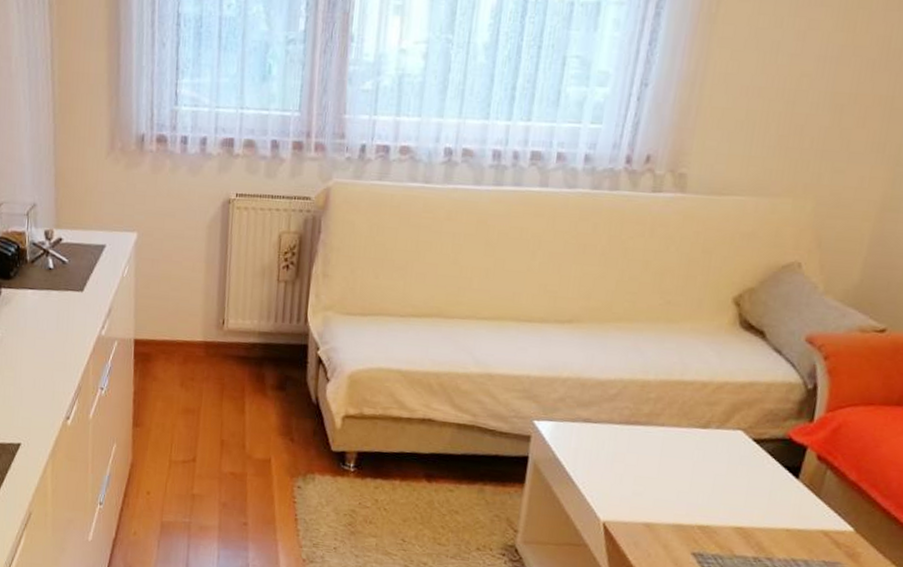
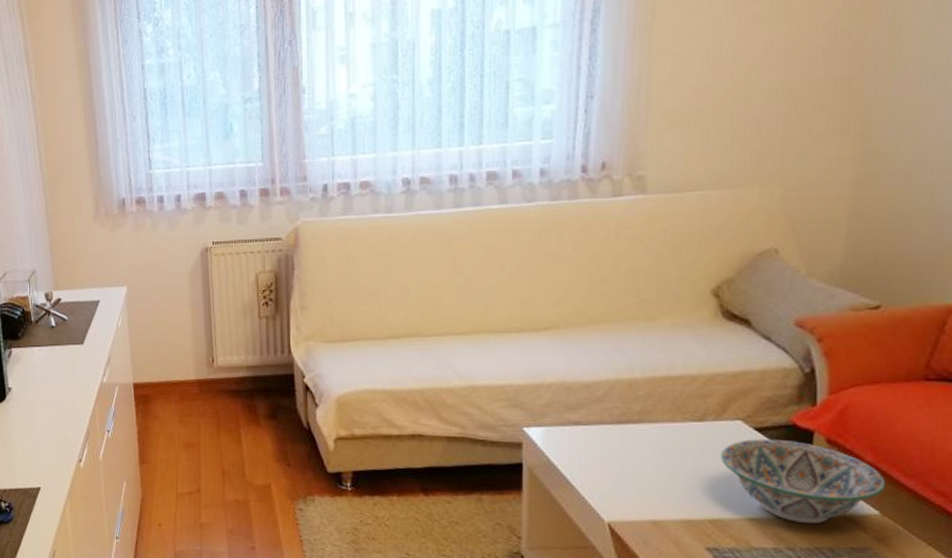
decorative bowl: none [718,449,865,537] -> present [721,438,886,524]

